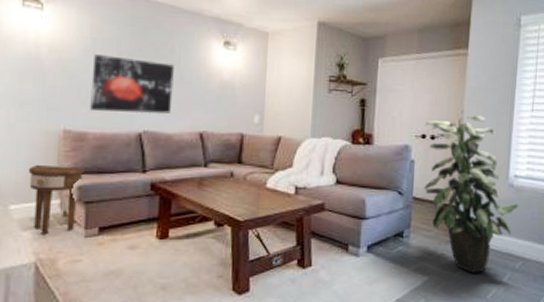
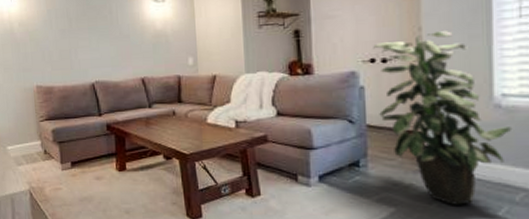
side table: present [28,165,86,236] -> none [16,114,56,169]
wall art: present [90,54,174,114] -> none [51,22,116,68]

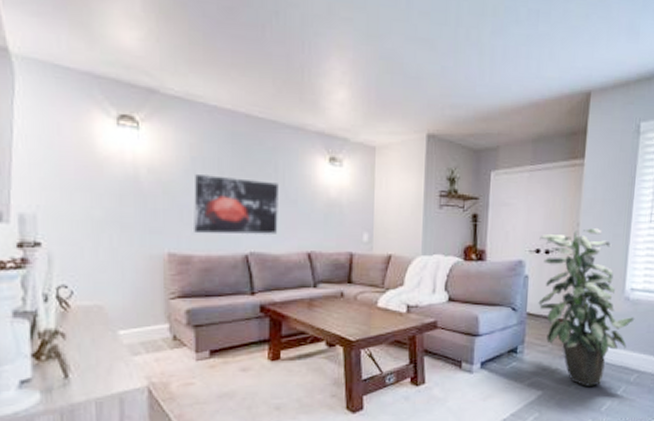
wall art: none [51,22,116,68] -> present [194,175,278,235]

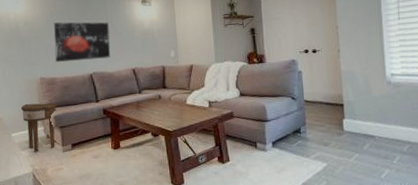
side table: none [134,290,193,360] -> present [20,102,58,153]
indoor plant: present [538,228,635,386] -> none [306,29,399,158]

